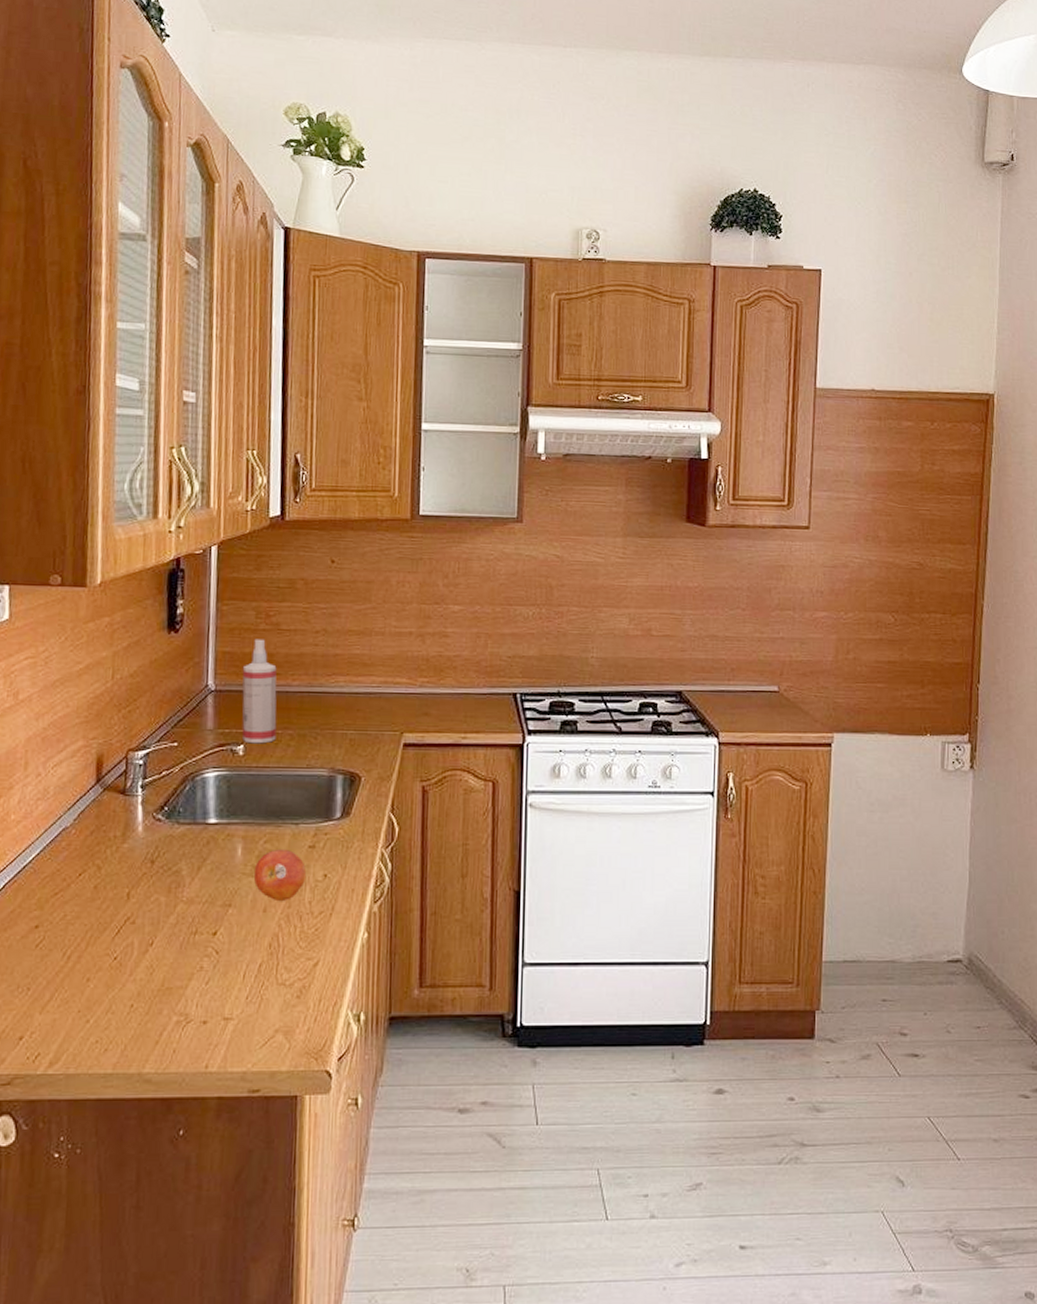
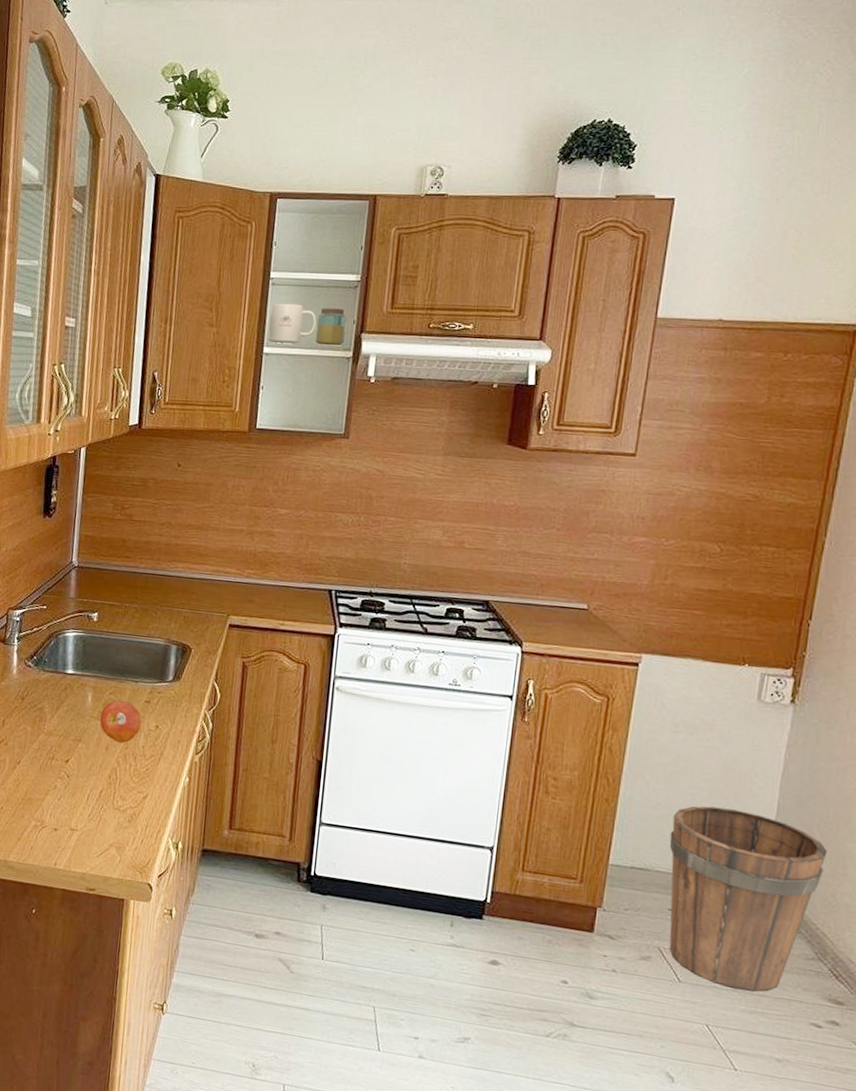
spray bottle: present [242,639,277,744] -> none [97,526,128,614]
mug: none [425,373,479,419] -> present [268,303,317,344]
peanut butter: none [479,379,510,421] -> present [316,308,346,346]
bucket: none [876,885,1016,1073] -> present [669,806,828,992]

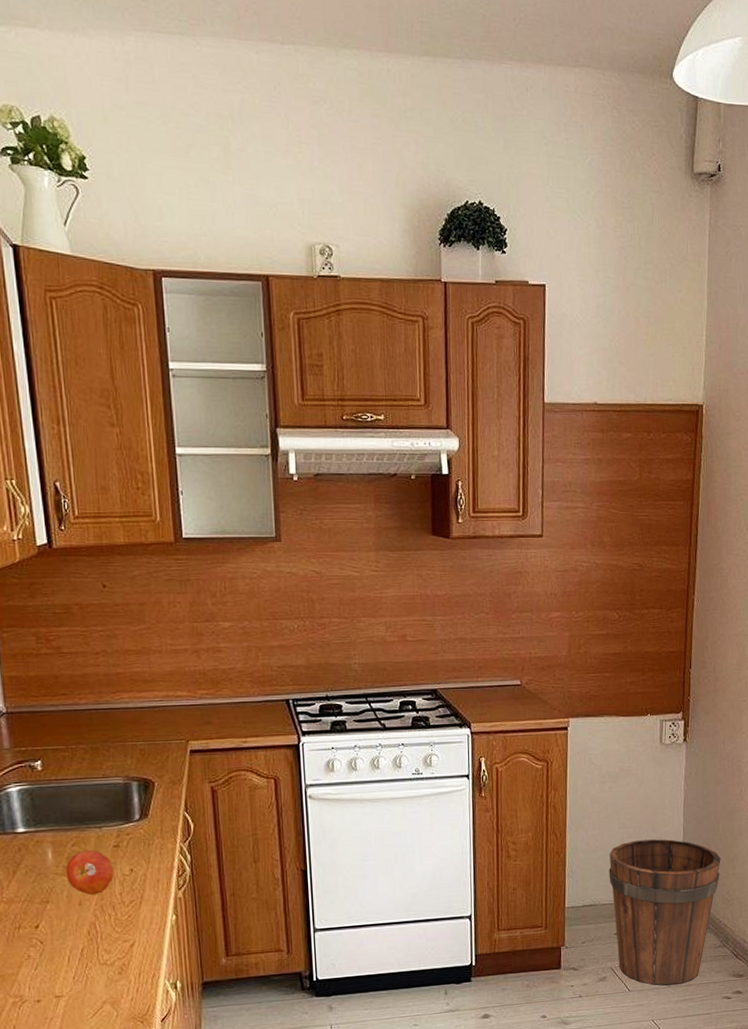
mug: present [268,303,317,344] -> none [176,397,228,442]
peanut butter: present [316,308,346,346] -> none [229,401,259,443]

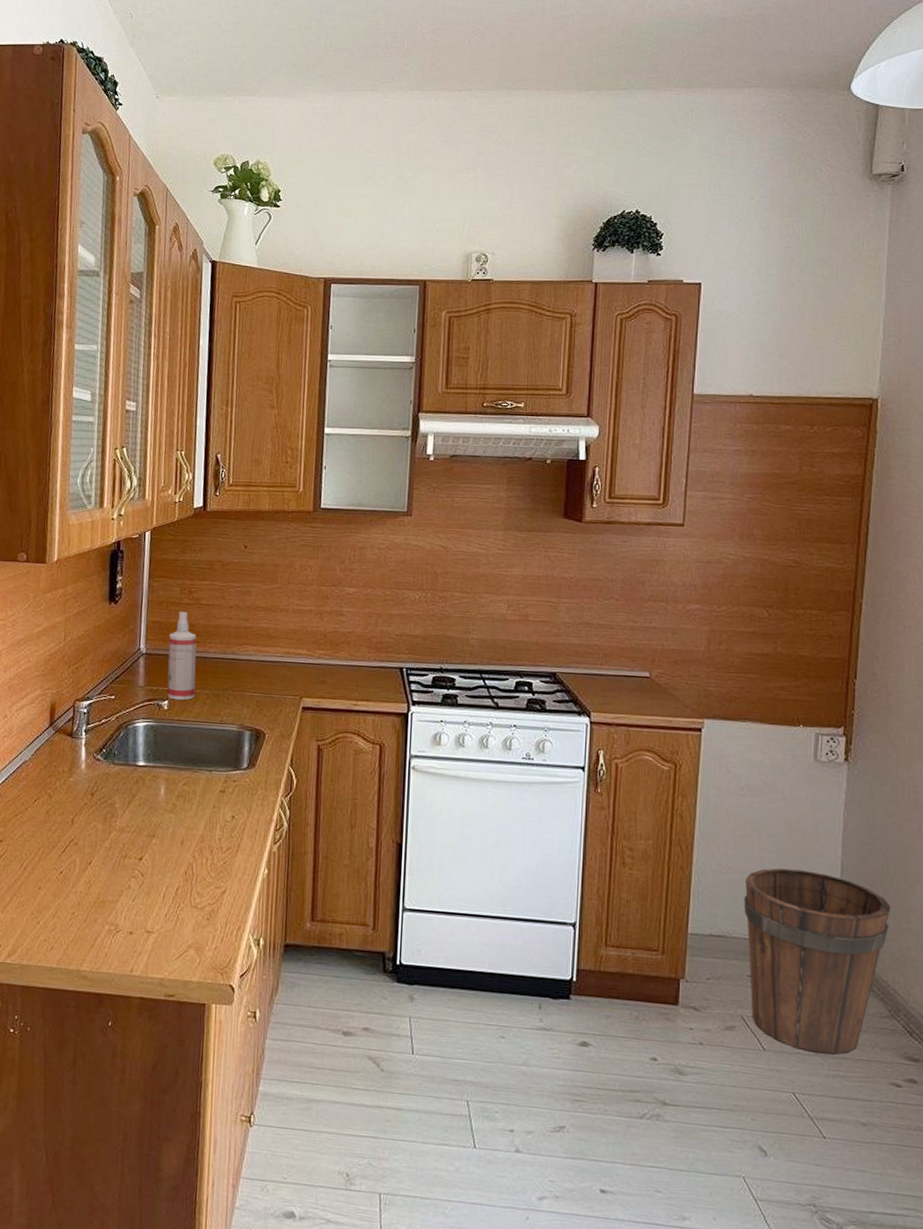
spray bottle: none [29,662,71,759] -> present [167,611,197,701]
fruit: present [65,849,115,895] -> none [173,791,218,836]

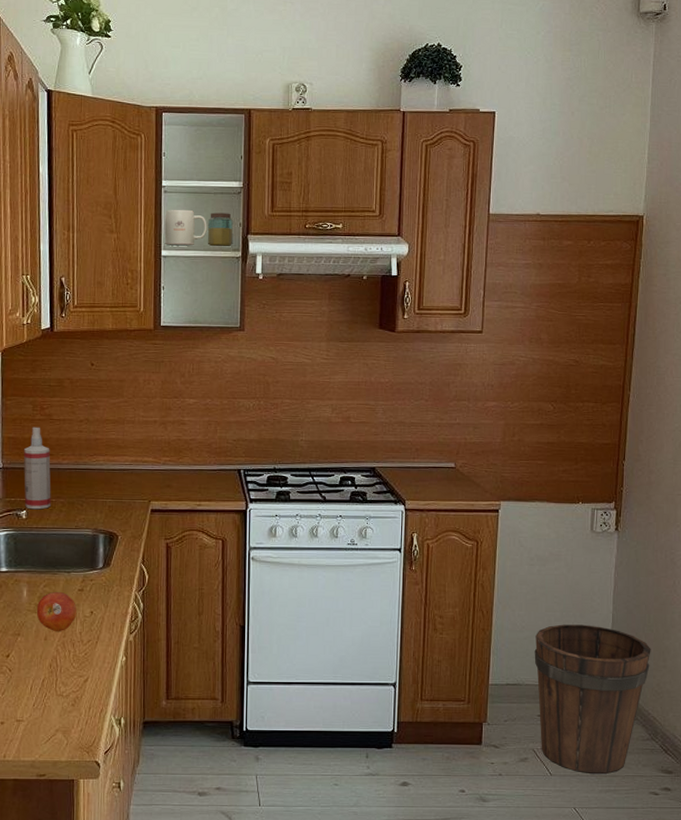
fruit: none [173,791,218,836] -> present [36,591,77,631]
mug: none [328,384,375,424] -> present [164,209,207,246]
peanut butter: none [375,388,403,426] -> present [208,212,233,247]

